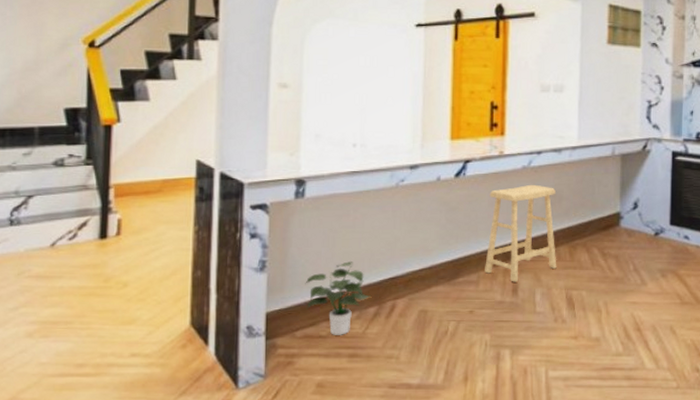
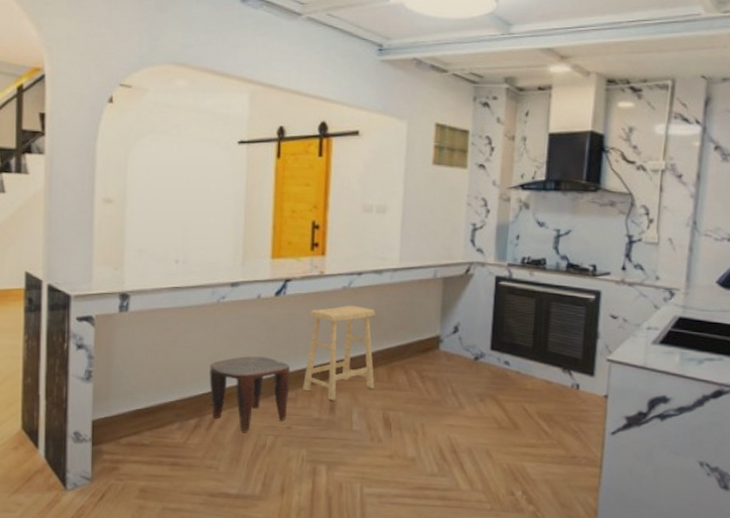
potted plant: present [305,261,371,335] -> none [129,374,192,445]
stool: none [388,240,472,319] -> present [209,356,291,432]

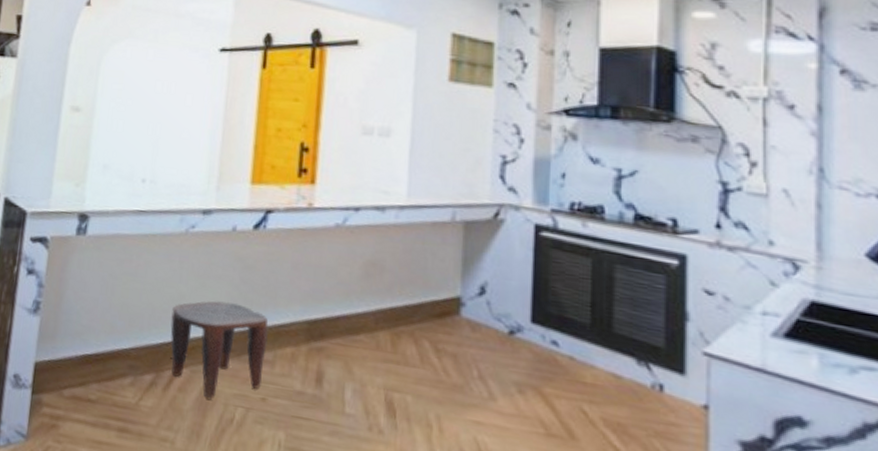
stool: present [303,305,375,401] -> none [283,247,376,370]

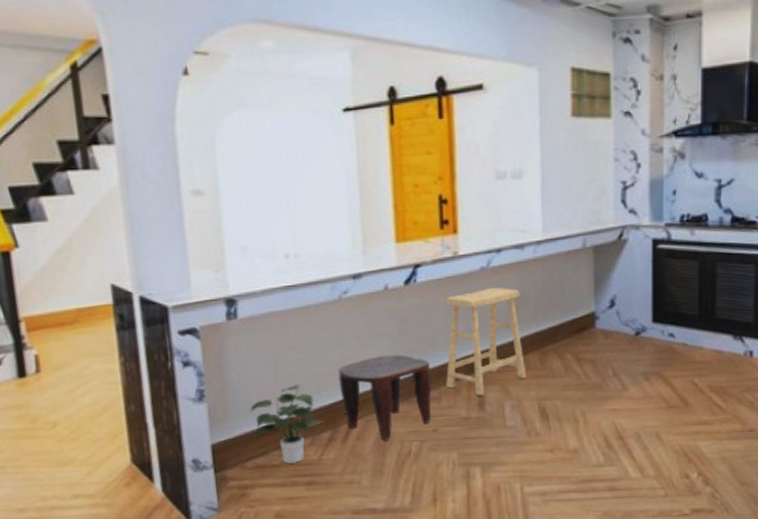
potted plant: none [77,315,148,403] -> present [249,385,323,464]
stool: none [283,247,376,370] -> present [445,287,527,396]

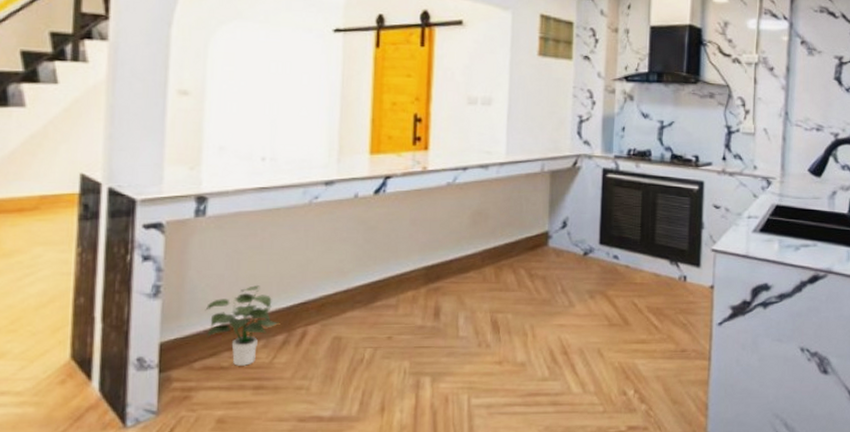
stool: present [338,355,432,441] -> none [299,261,391,346]
stool: present [445,287,527,396] -> none [405,202,482,306]

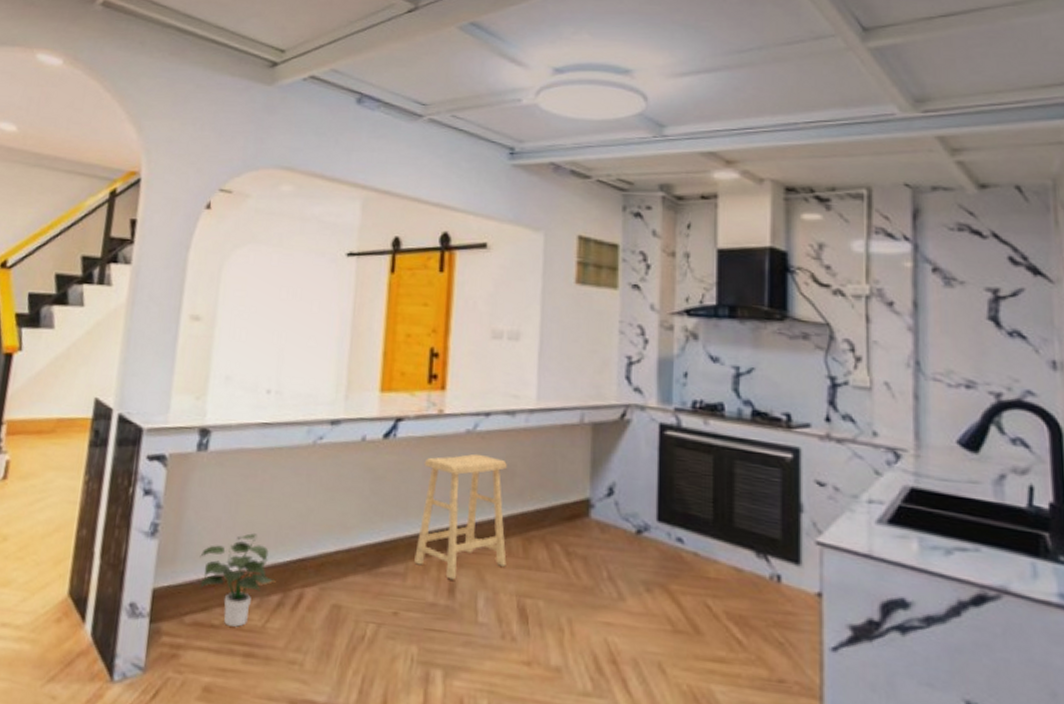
stool: none [405,202,482,306] -> present [414,453,507,580]

